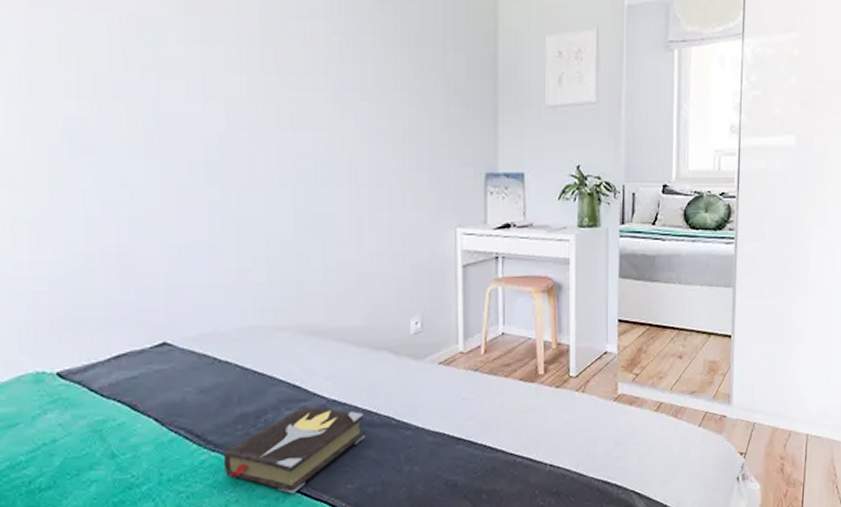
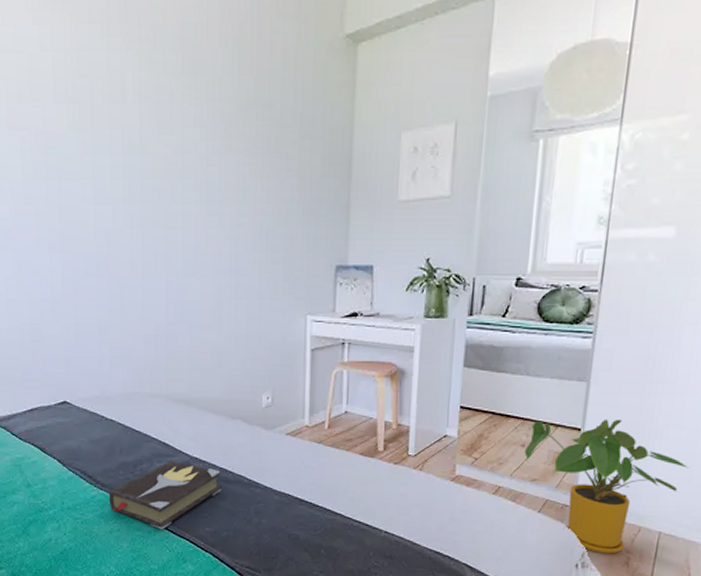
house plant: none [682,323,826,463] -> present [524,419,689,554]

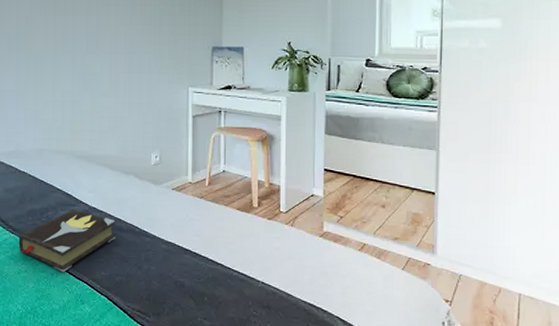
house plant: present [524,419,689,554] -> none [385,184,540,314]

